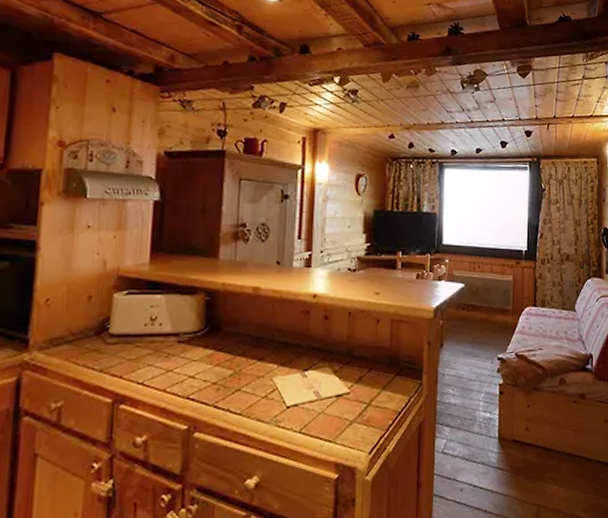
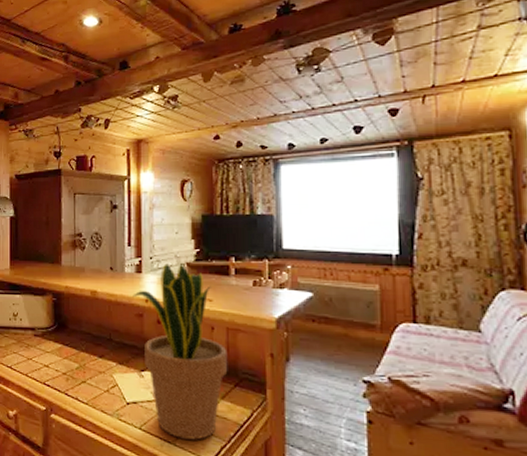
potted plant: none [300,257,391,436] -> present [133,263,228,440]

